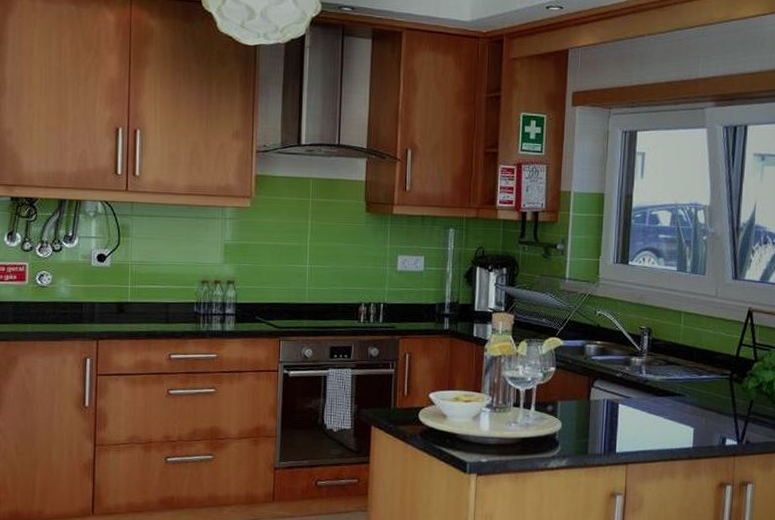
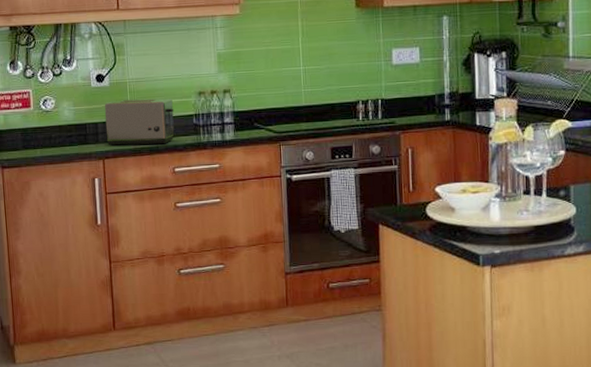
toaster: none [102,281,175,330] -> present [104,98,175,146]

